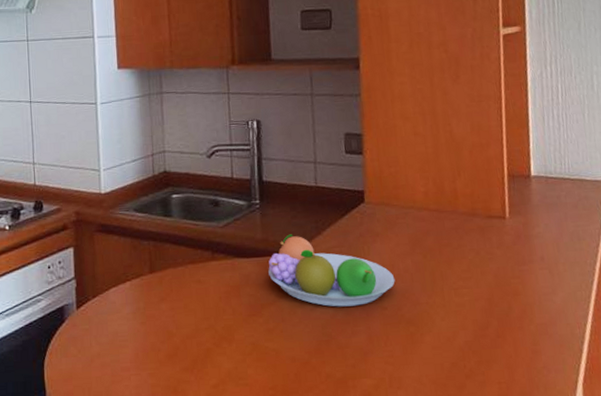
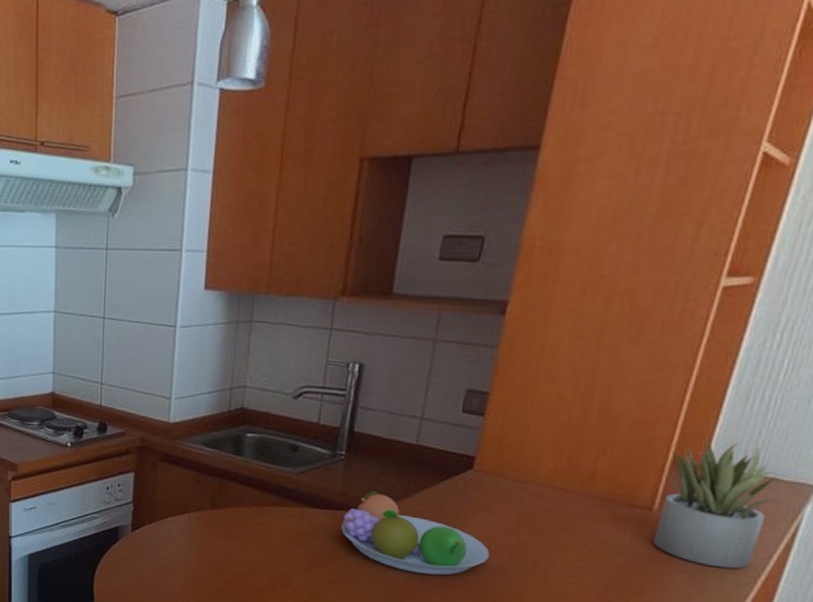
succulent plant: none [506,153,587,261] -> present [652,438,777,569]

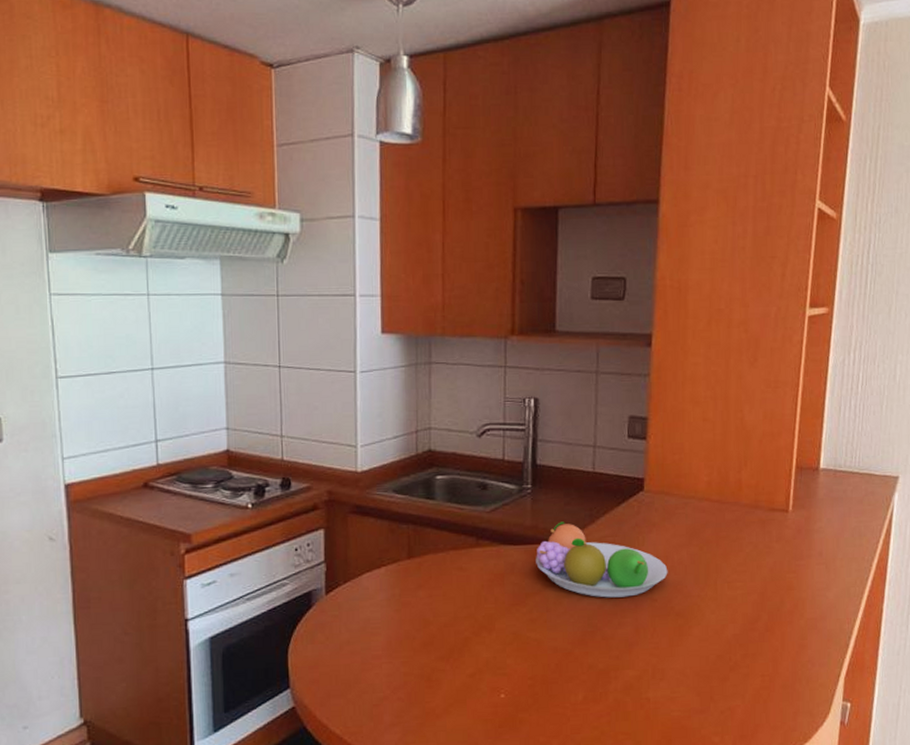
succulent plant: present [652,438,777,569] -> none [793,444,873,557]

